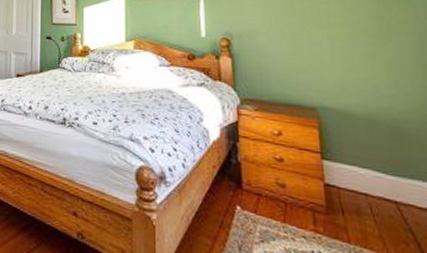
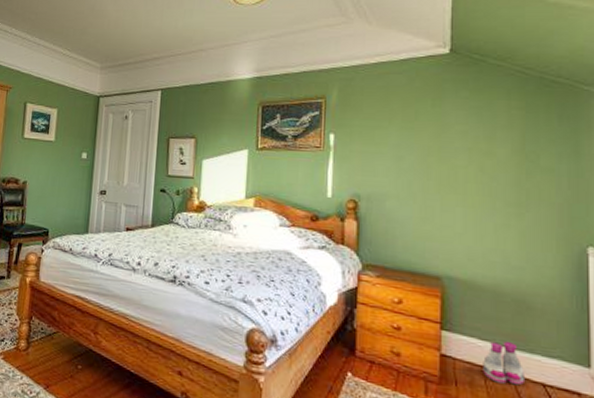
boots: none [366,169,411,212] -> present [483,342,526,386]

